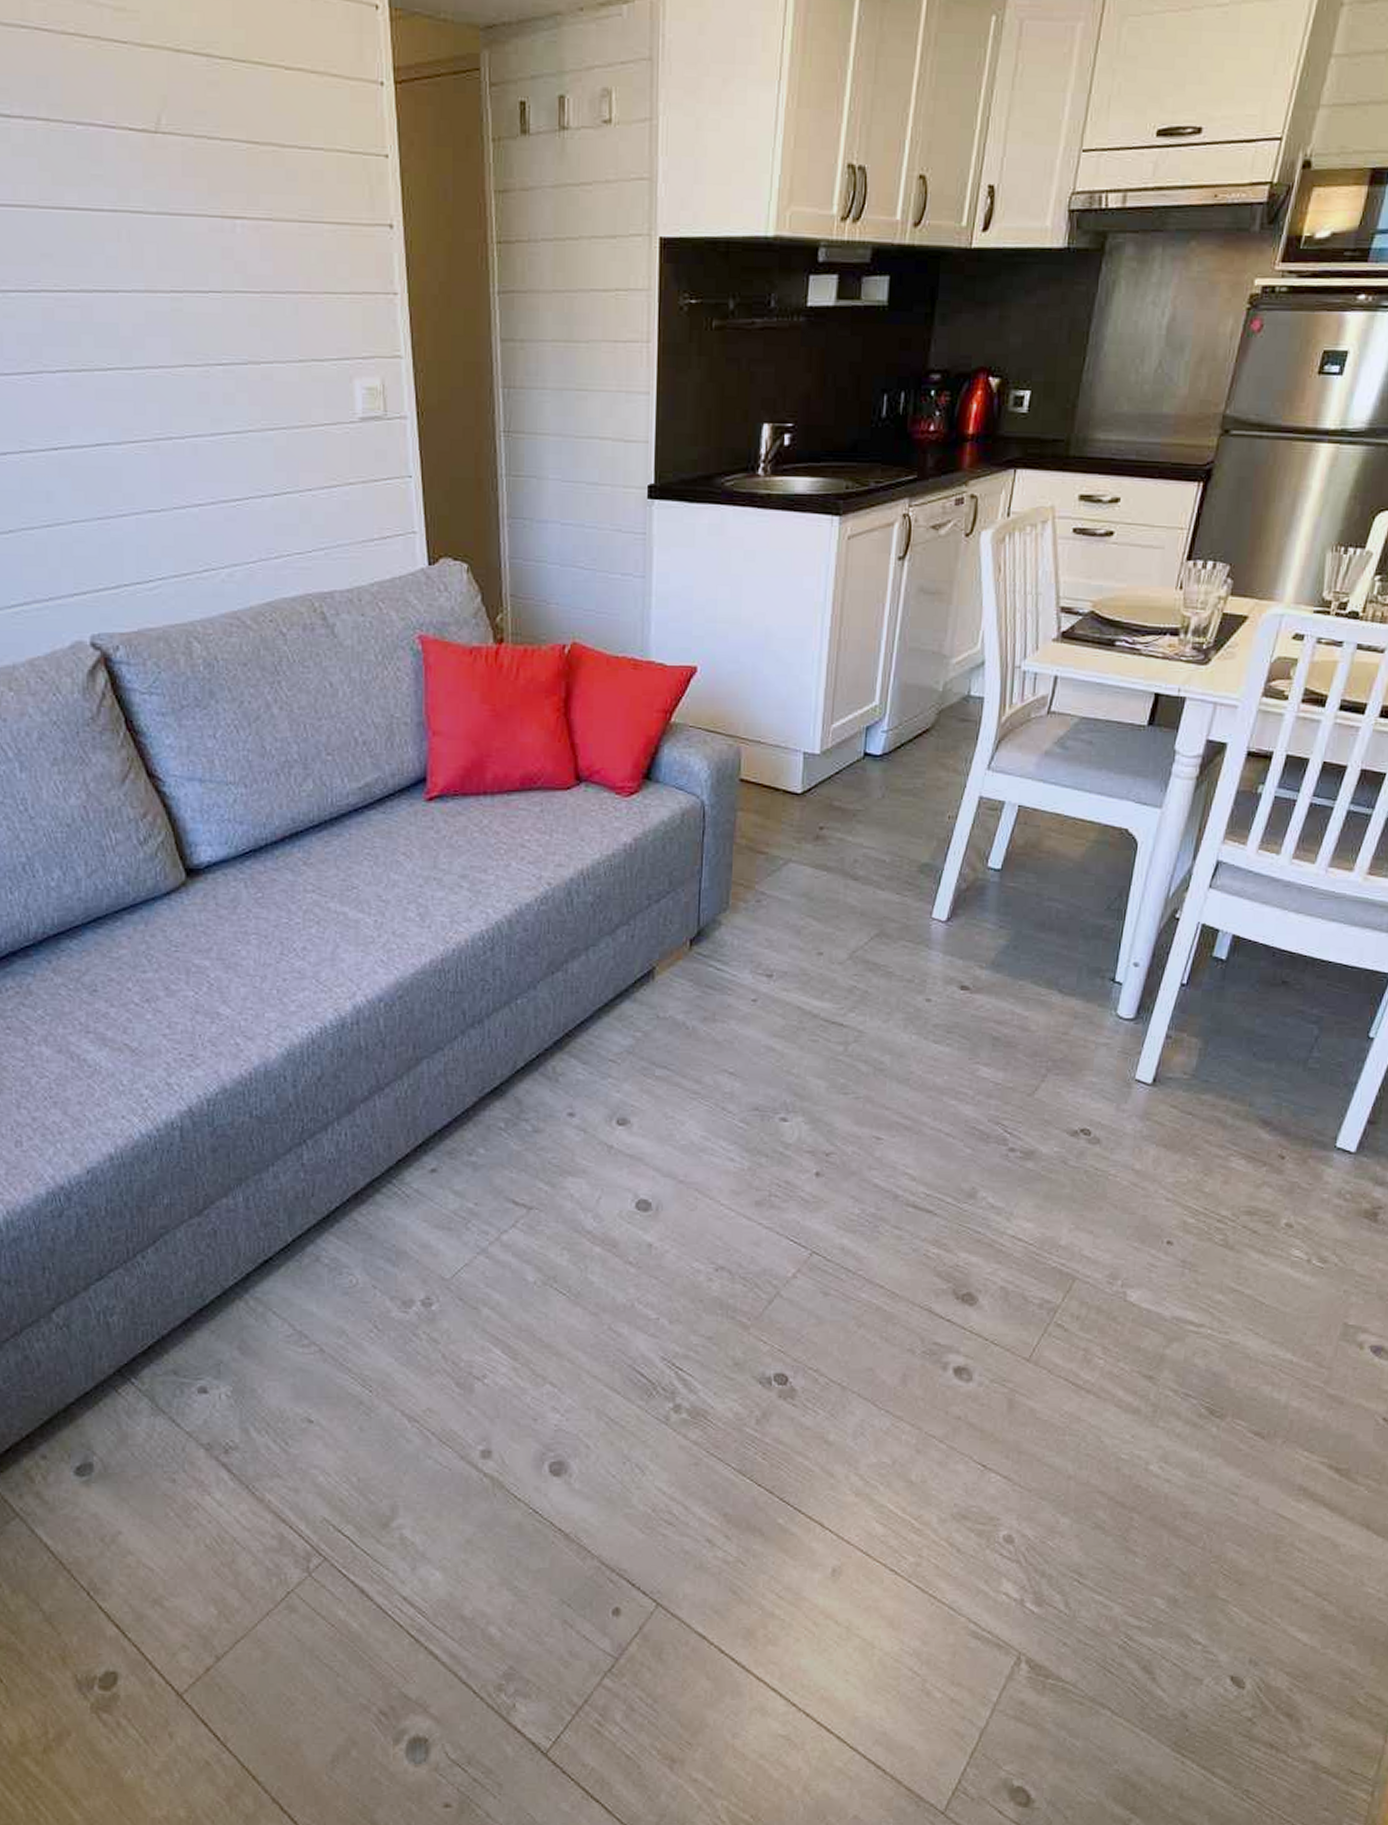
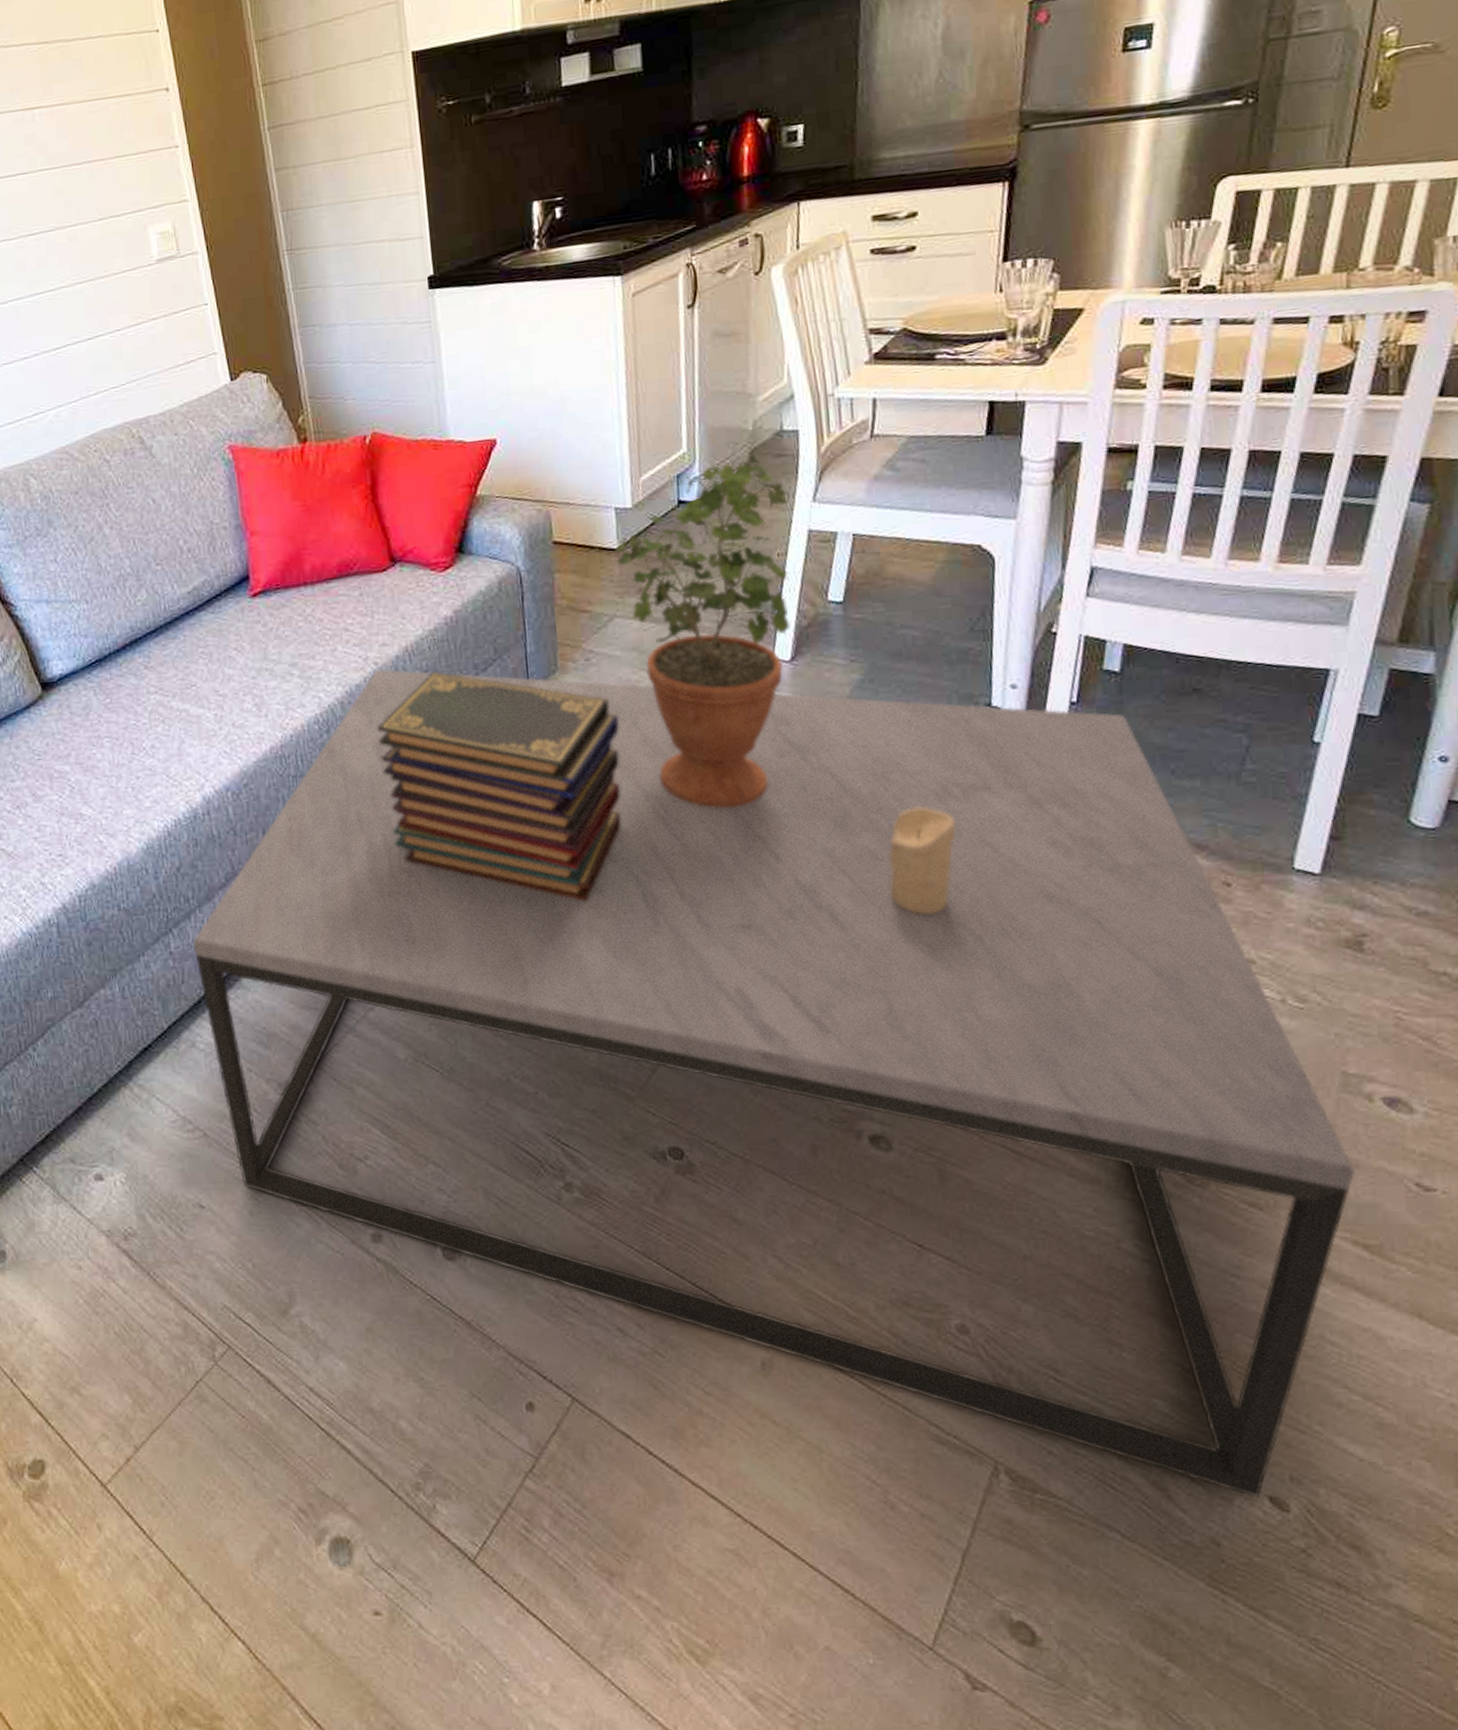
coffee table: none [326,890,1340,1678] -> present [192,668,1355,1498]
book stack: none [543,898,781,1139] -> present [377,672,622,902]
potted plant: none [797,699,965,1057] -> present [614,441,790,808]
candle: none [1003,1070,1068,1170] -> present [890,807,956,915]

